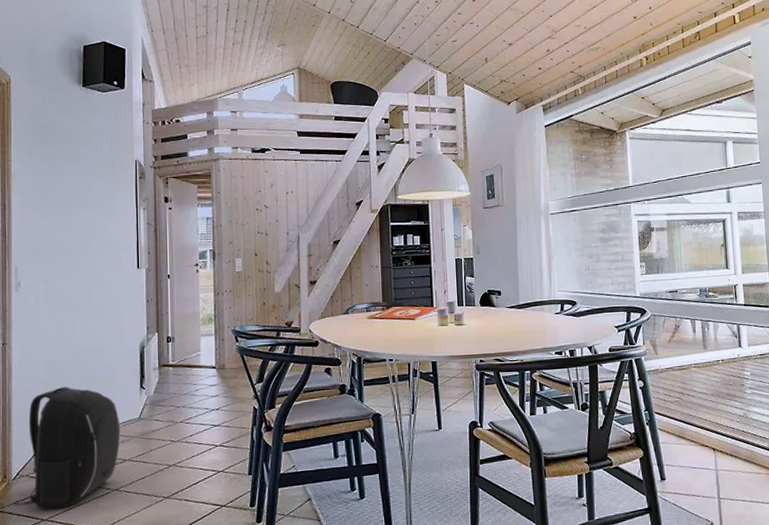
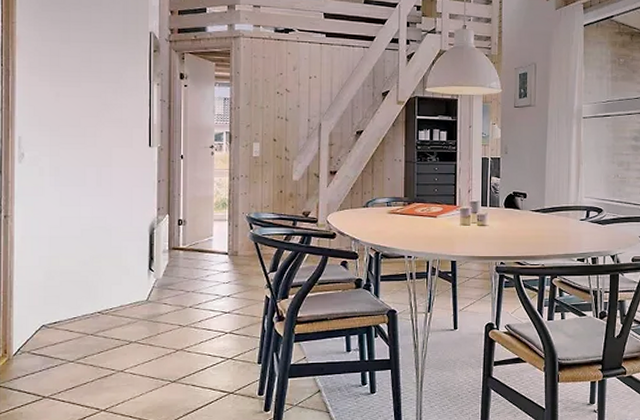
backpack: present [13,387,121,508] -> none [13,264,127,386]

